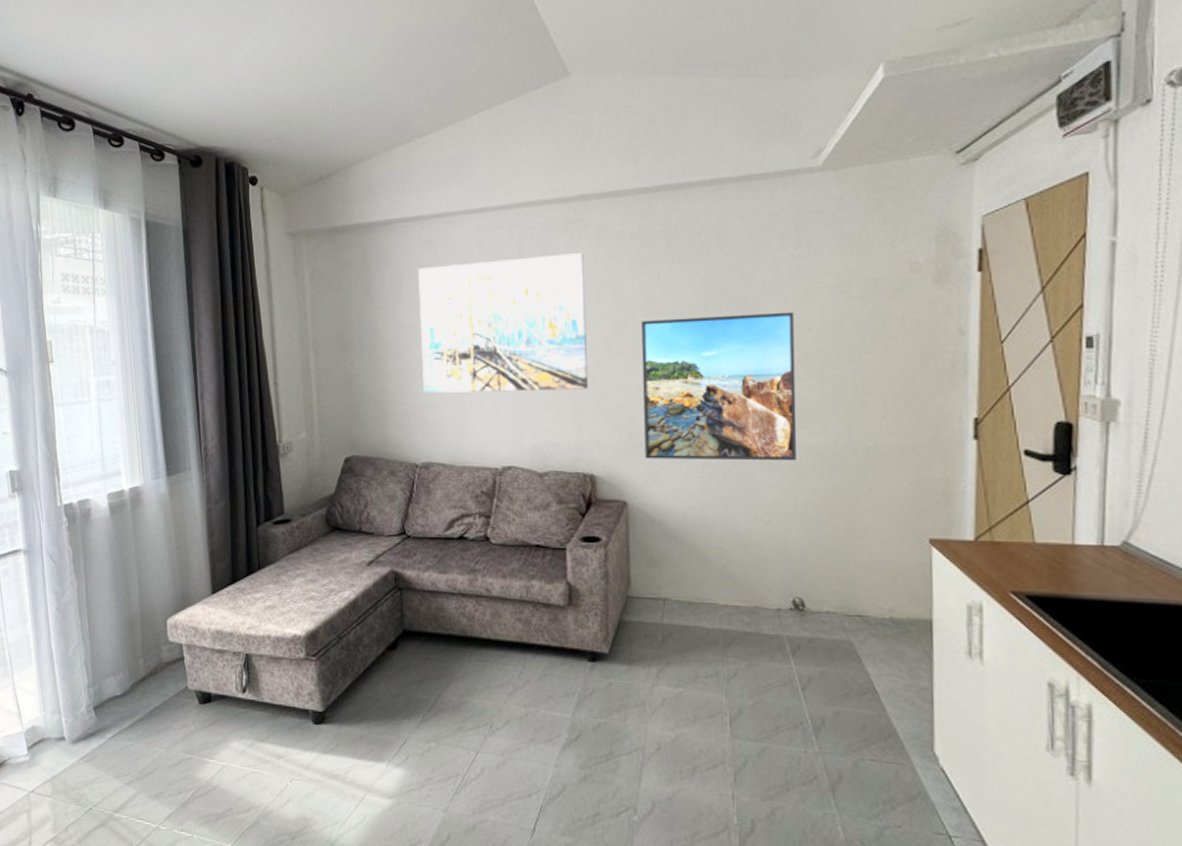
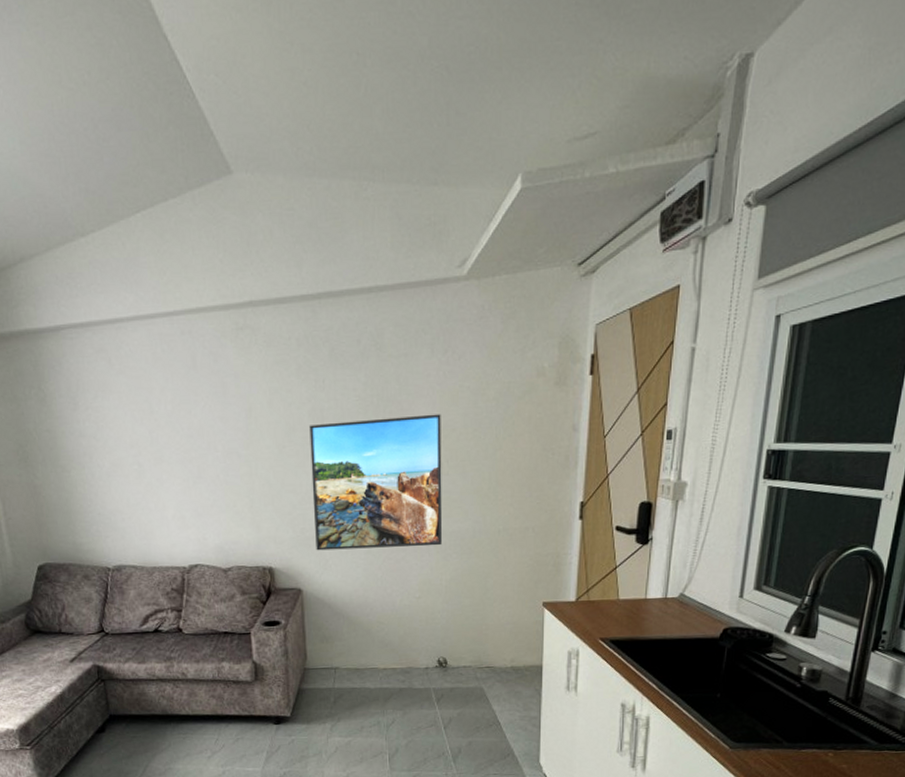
wall art: present [418,253,589,393] -> none [94,360,264,500]

